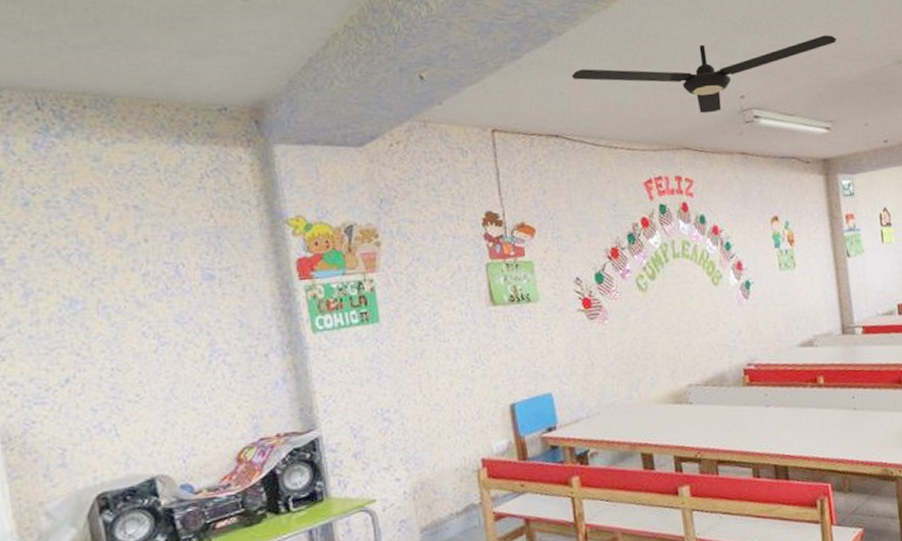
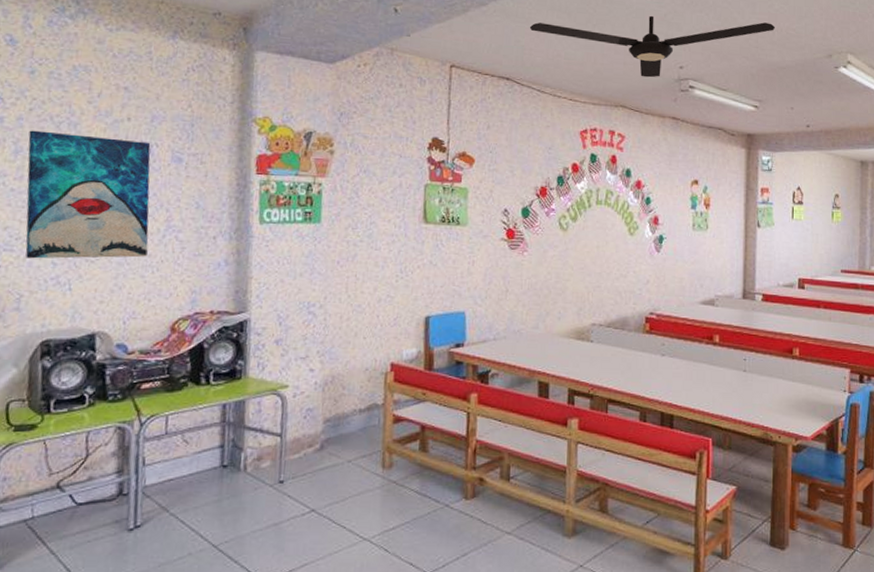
wall art: none [36,262,195,409] -> present [25,130,151,259]

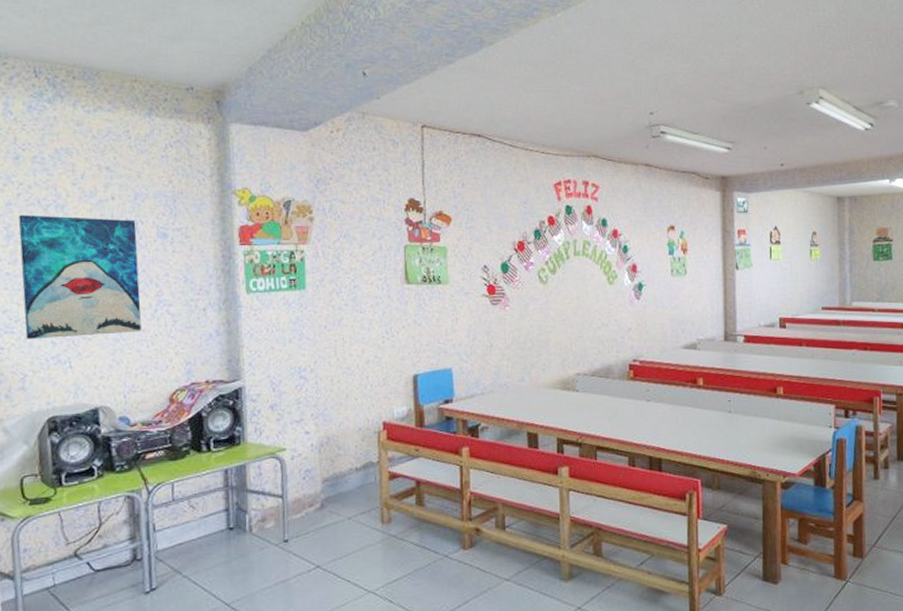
ceiling fan: present [529,15,776,78] -> none [497,62,745,126]

